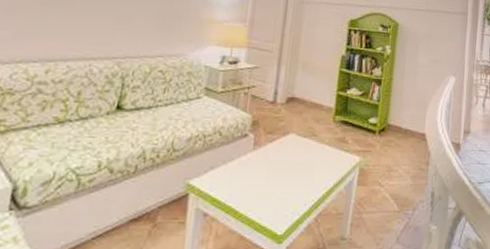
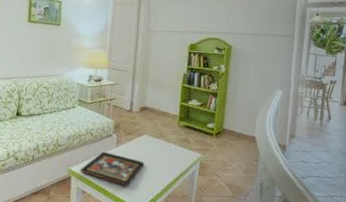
decorative tray: none [202,157,289,204] -> present [80,151,145,186]

